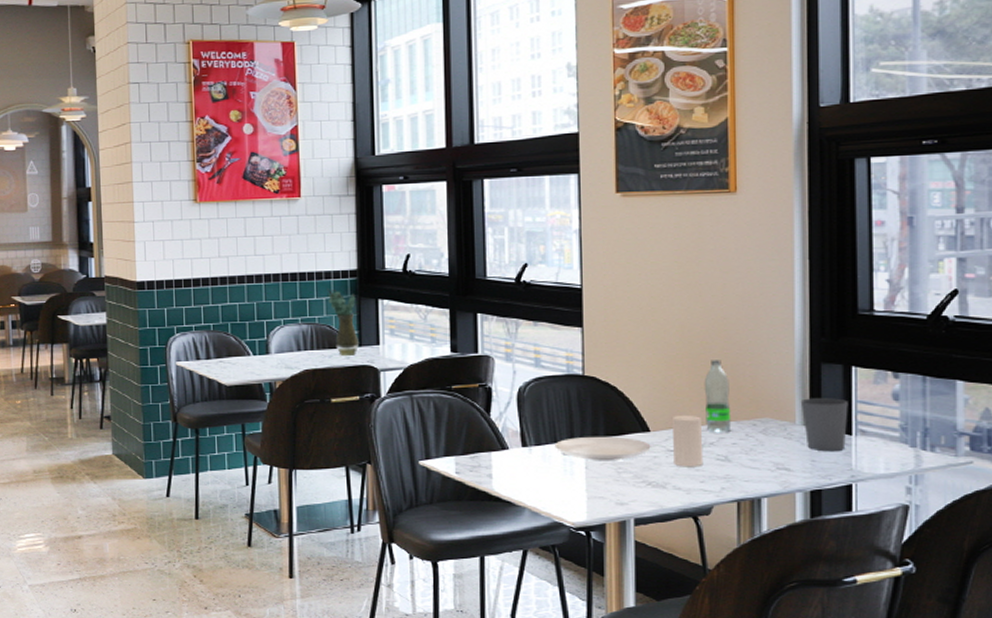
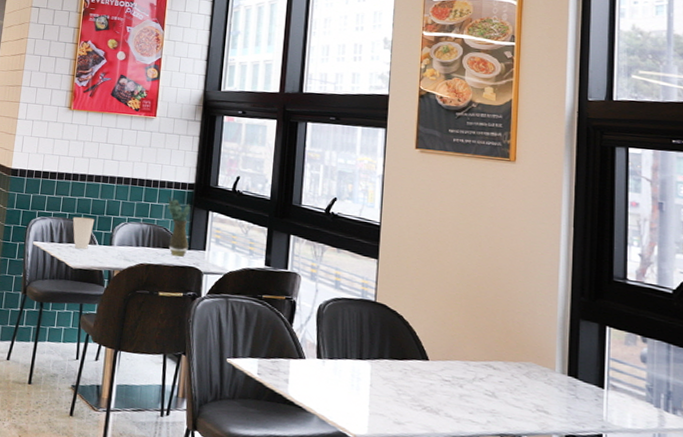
cup: none [218,326,245,364] -> present [72,216,95,250]
plate: present [554,436,651,461] -> none [345,356,429,383]
cup: present [671,414,704,467] -> none [447,348,474,399]
bottle: present [704,360,732,434] -> none [477,303,500,372]
dixie cup: present [800,398,848,452] -> none [560,349,602,402]

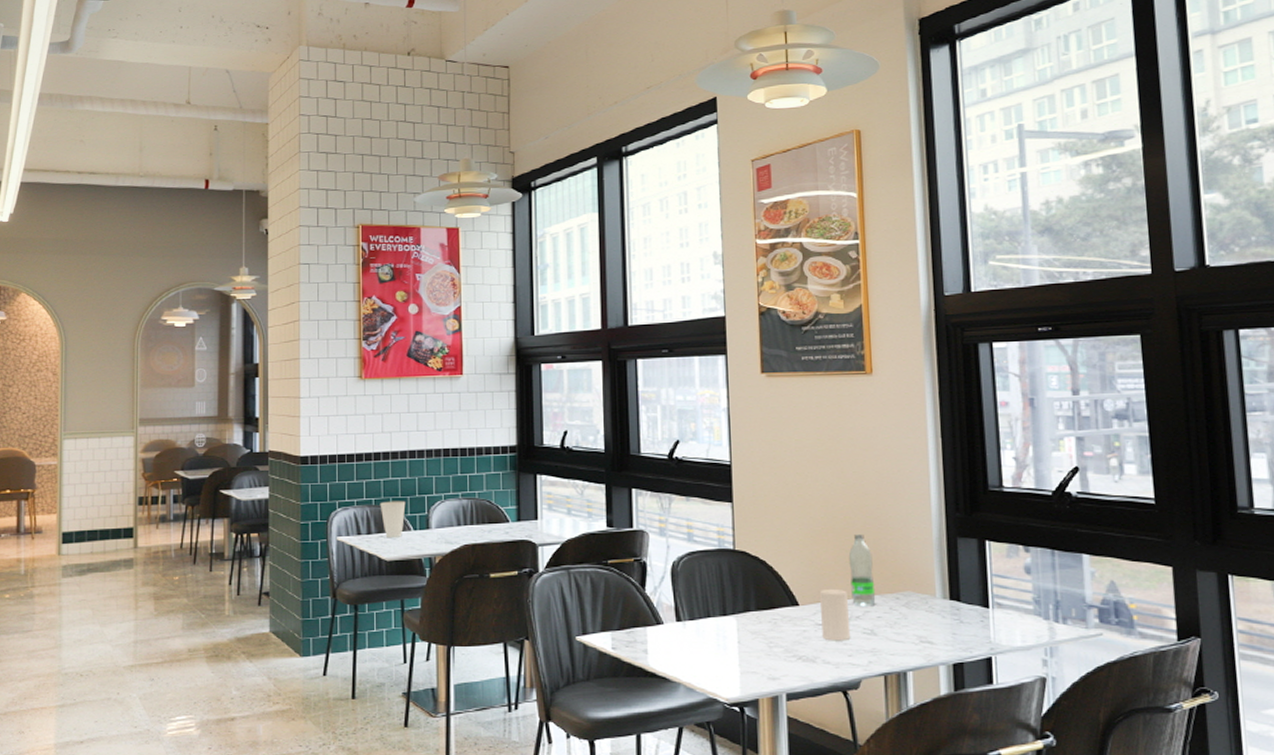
vase: present [167,196,191,258] -> none [487,464,518,532]
cup: none [447,348,474,399] -> present [819,588,851,641]
bottle: none [477,303,500,372] -> present [848,534,876,608]

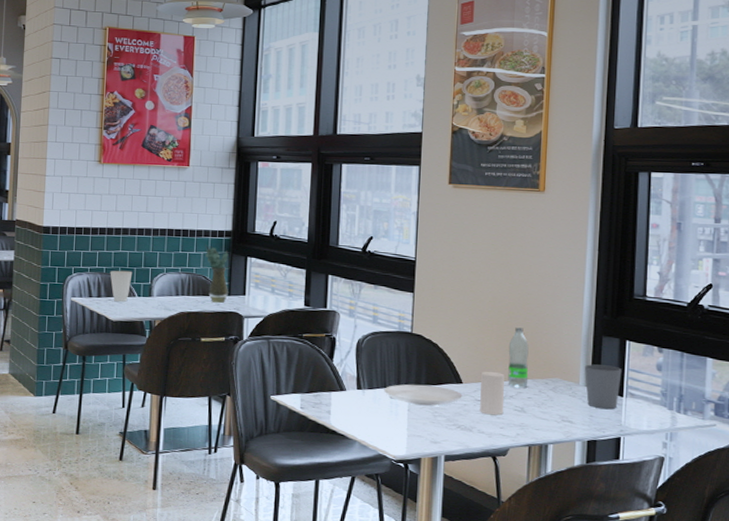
vase: none [487,464,518,532] -> present [205,245,229,304]
plate: none [708,610,800,636] -> present [384,384,463,406]
dixie cup: none [939,572,985,625] -> present [584,364,622,410]

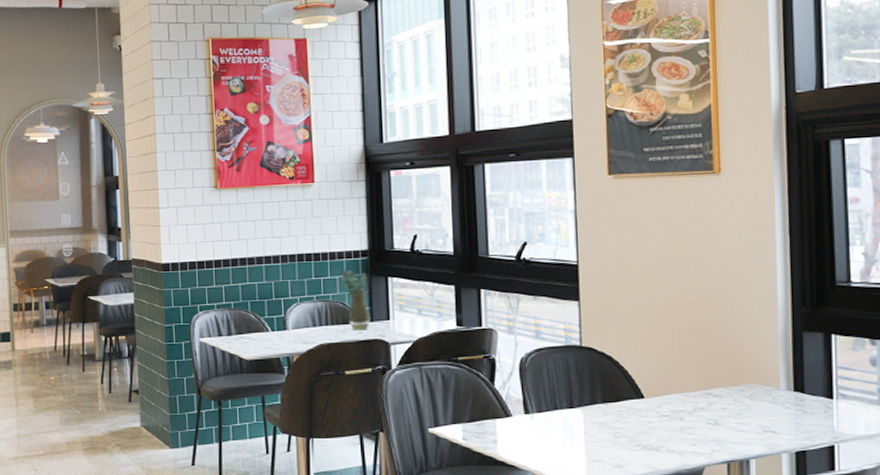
cup: present [110,270,133,303] -> none [239,304,263,339]
plate: present [384,384,463,406] -> none [555,403,646,427]
cup: present [480,371,505,416] -> none [664,382,695,431]
bottle: present [508,327,529,390] -> none [693,330,720,400]
dixie cup: present [584,364,622,410] -> none [784,364,829,415]

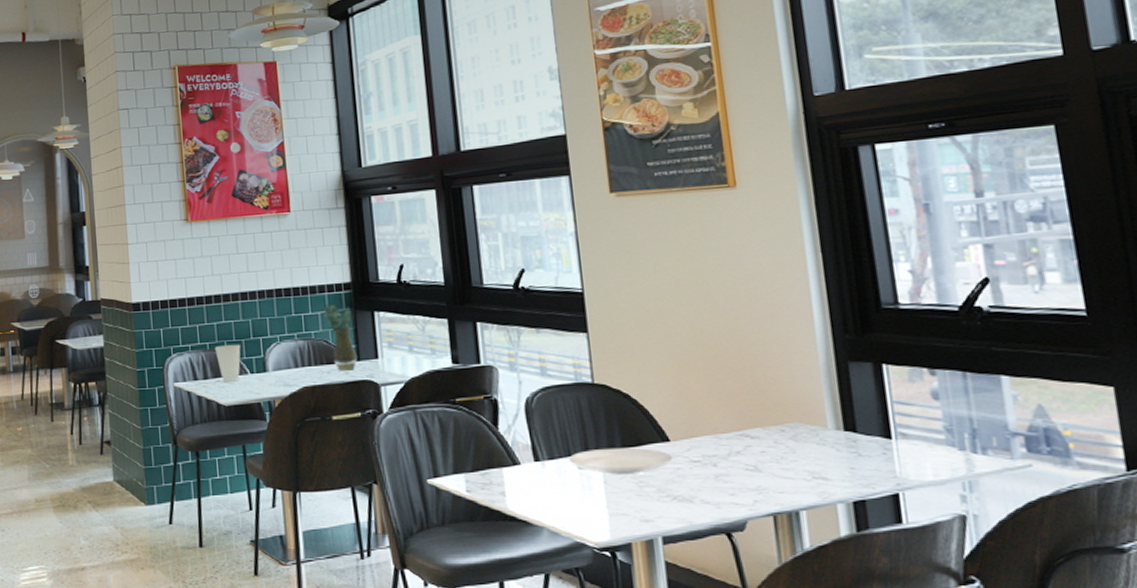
cup: none [239,304,263,339] -> present [214,344,241,383]
plate: none [555,403,646,427] -> present [568,447,673,475]

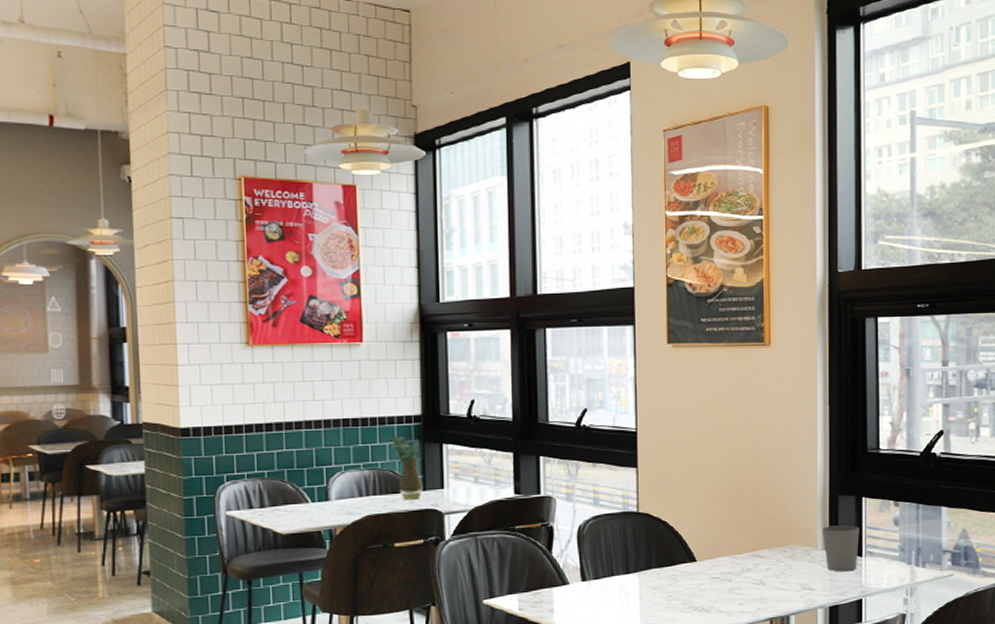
cup: present [214,344,241,383] -> none [273,472,302,512]
plate: present [568,447,673,475] -> none [611,567,697,591]
dixie cup: none [830,399,887,458] -> present [821,525,860,572]

